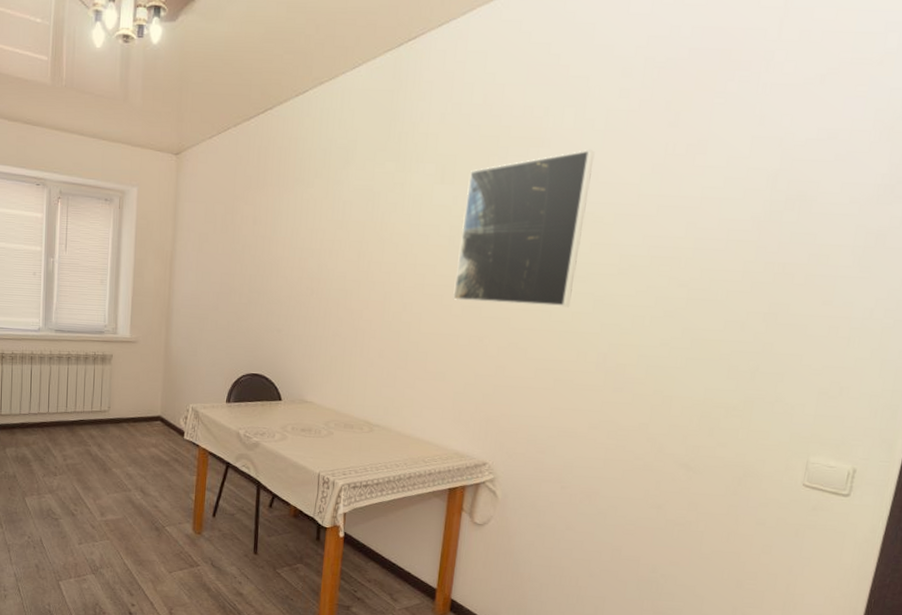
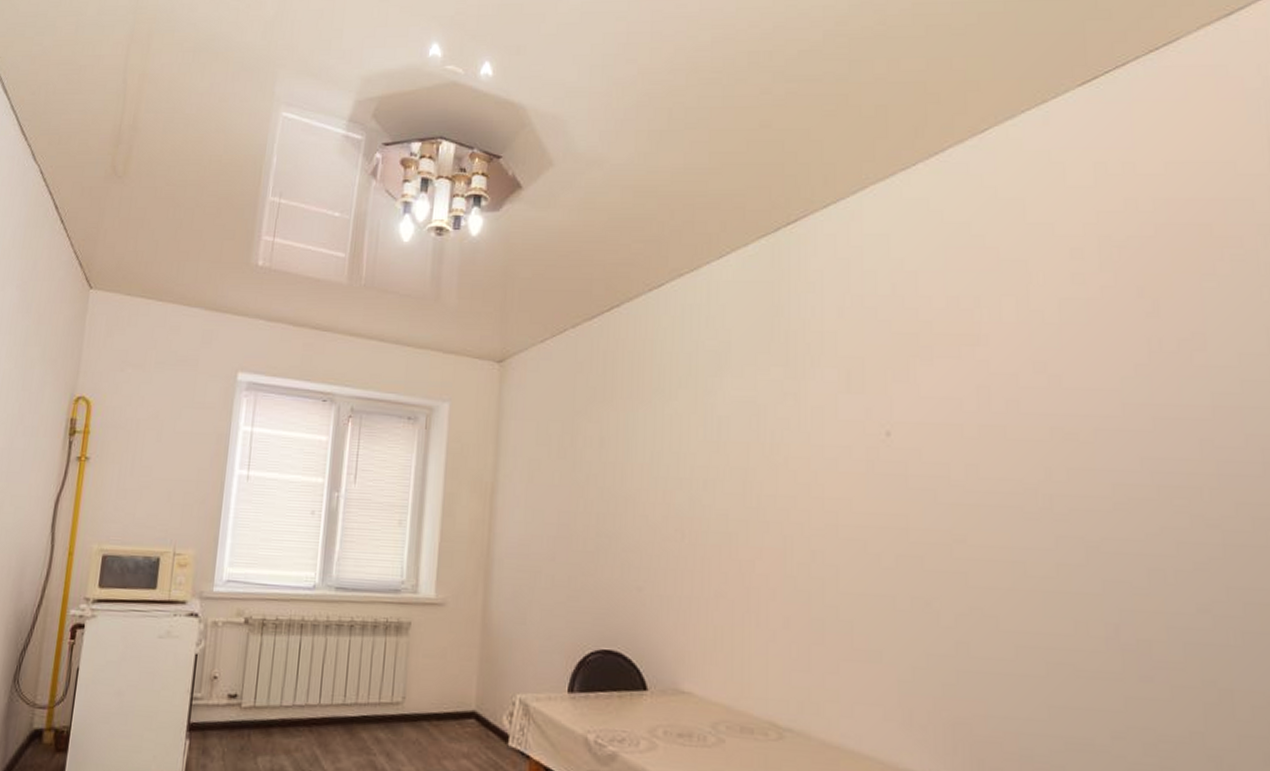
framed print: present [452,150,595,308] -> none [879,348,1053,557]

